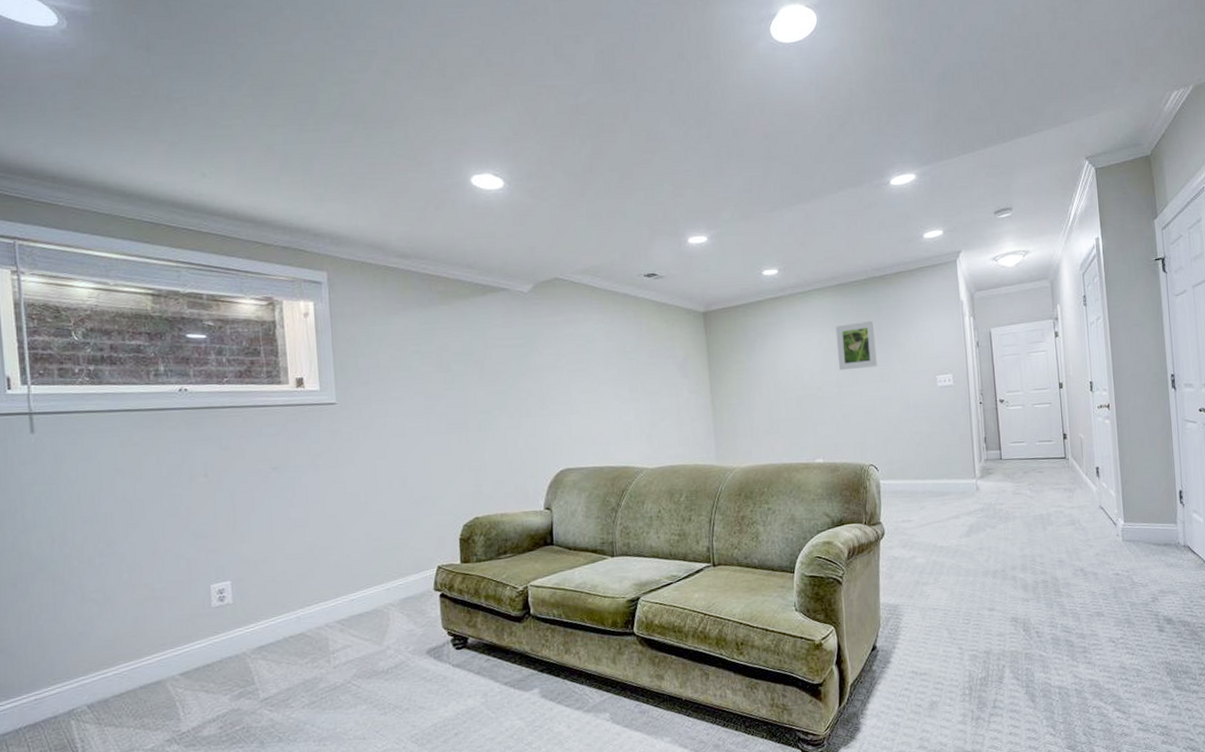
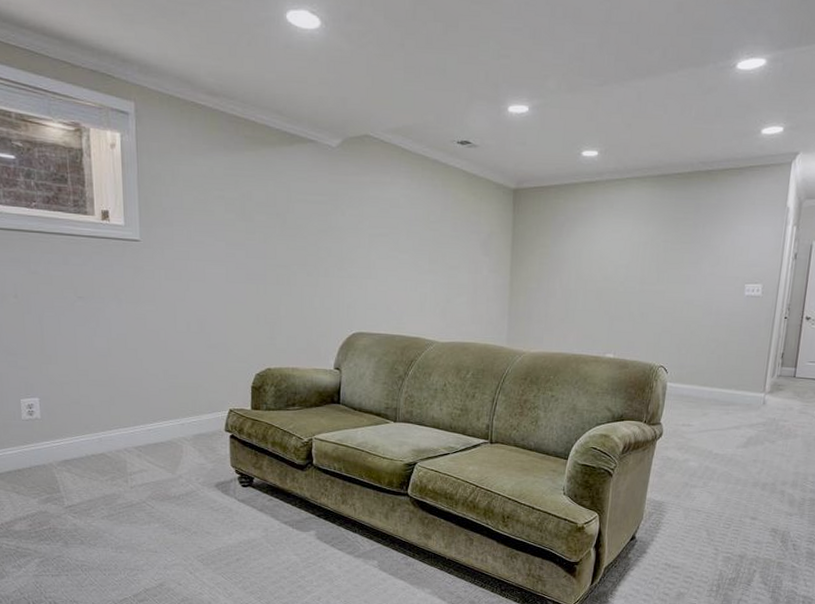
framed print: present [835,320,878,371] -> none [645,217,691,268]

